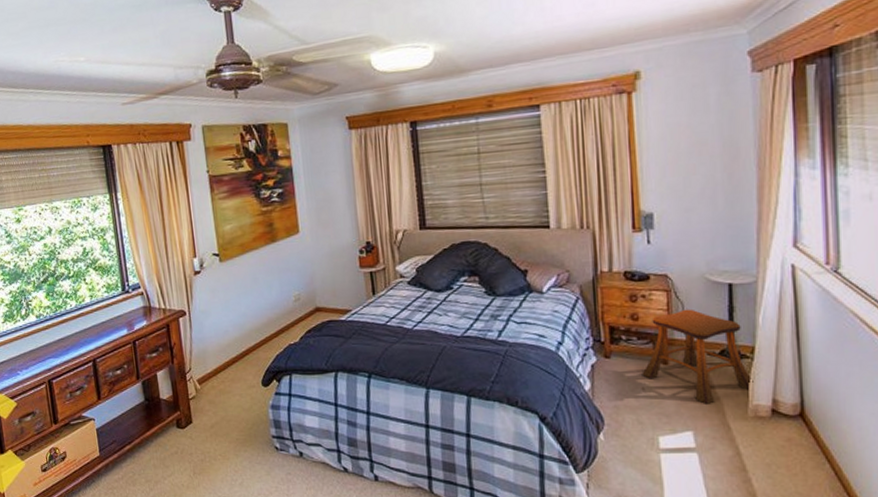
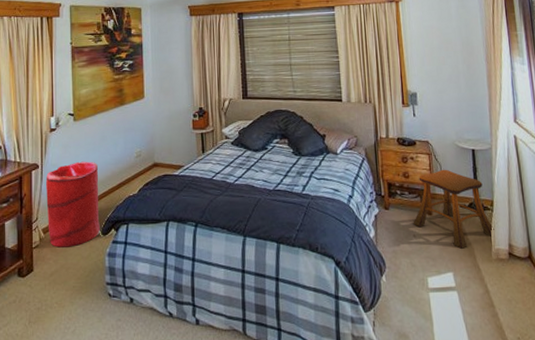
laundry hamper: none [195,306,260,399] -> present [46,161,100,248]

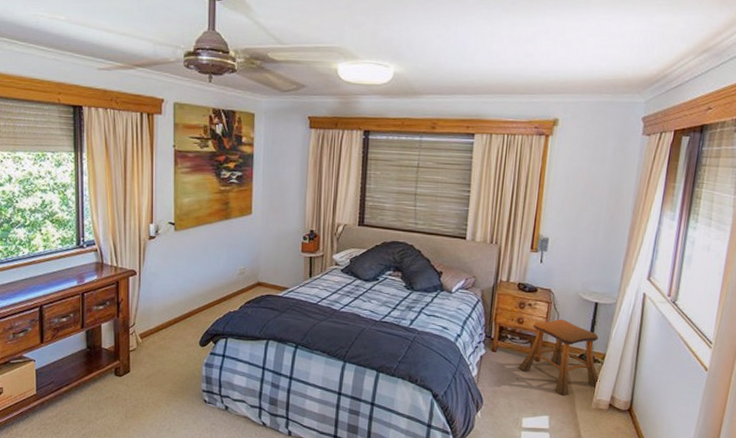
laundry hamper: present [46,161,100,248] -> none [144,272,199,354]

